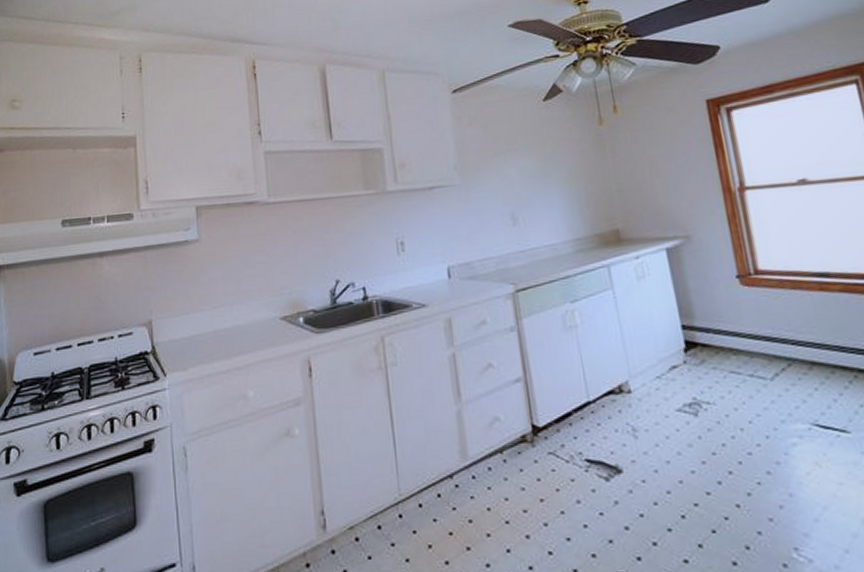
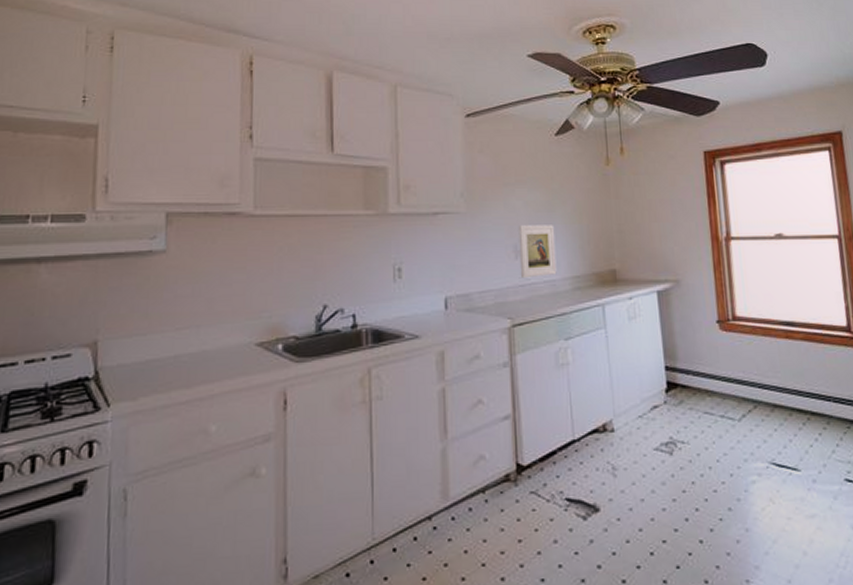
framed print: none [513,189,557,245] -> present [518,225,557,279]

